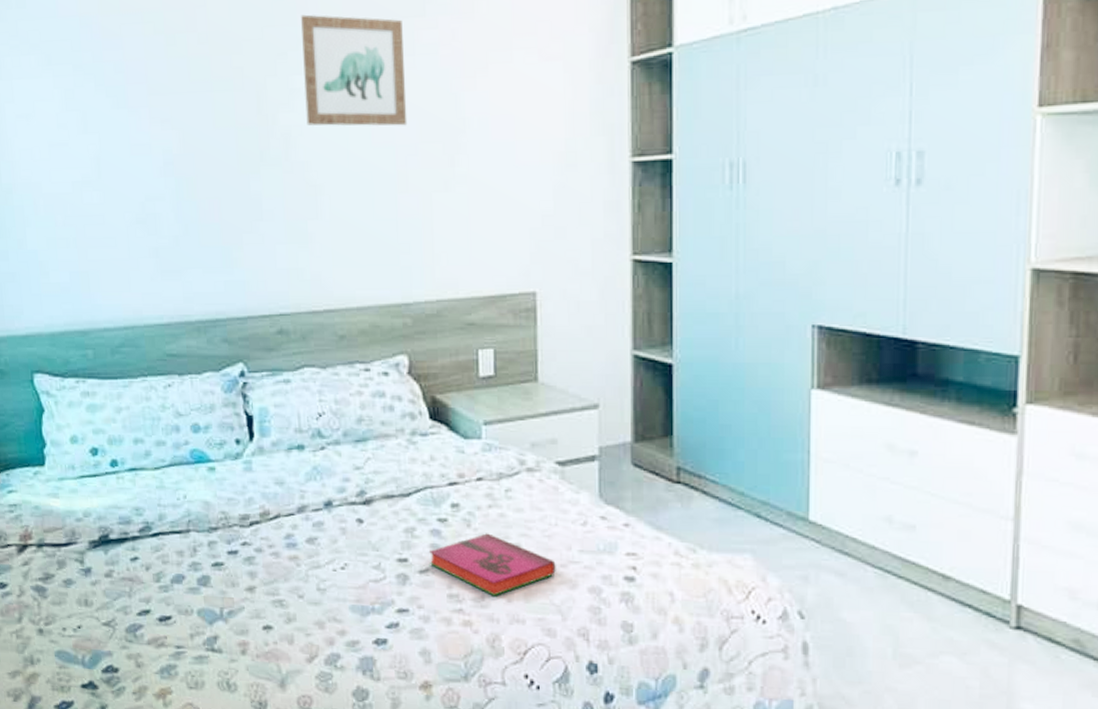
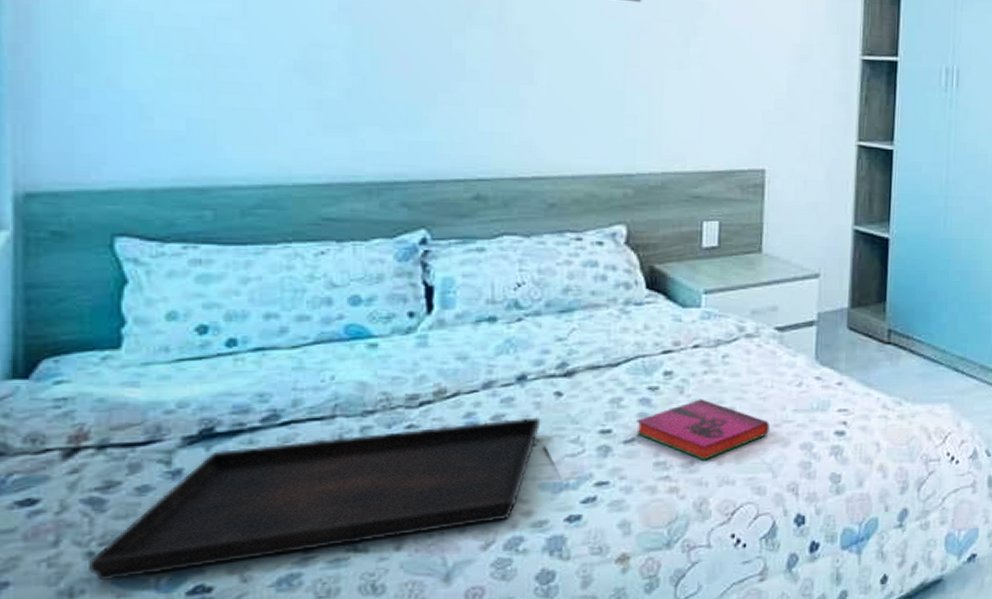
serving tray: none [40,542,347,654] -> present [89,417,541,581]

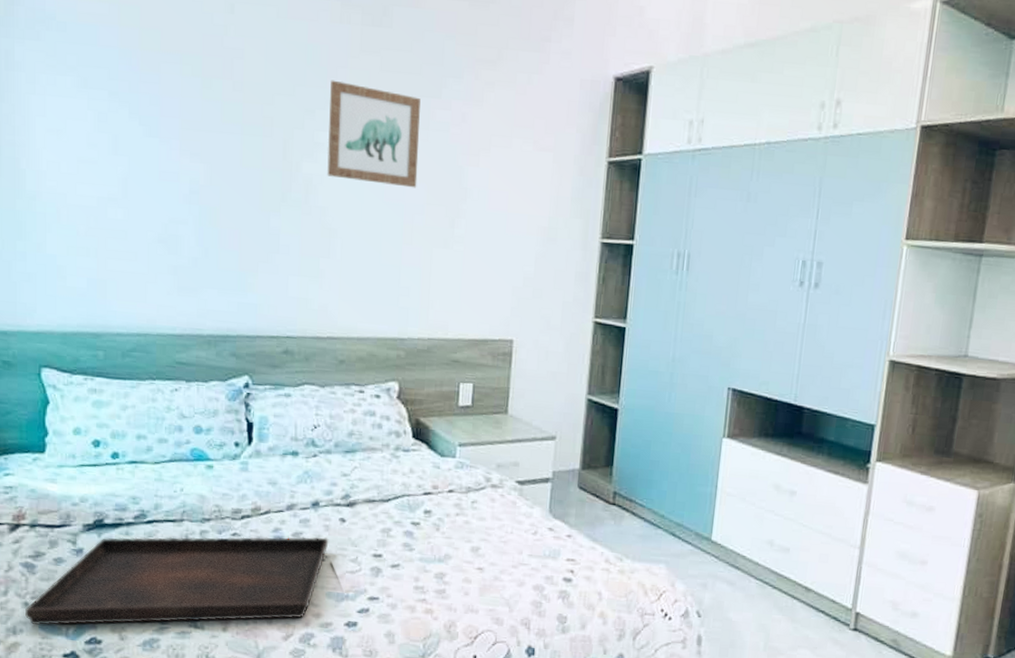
hardback book: present [636,399,770,460] -> none [401,536,508,590]

